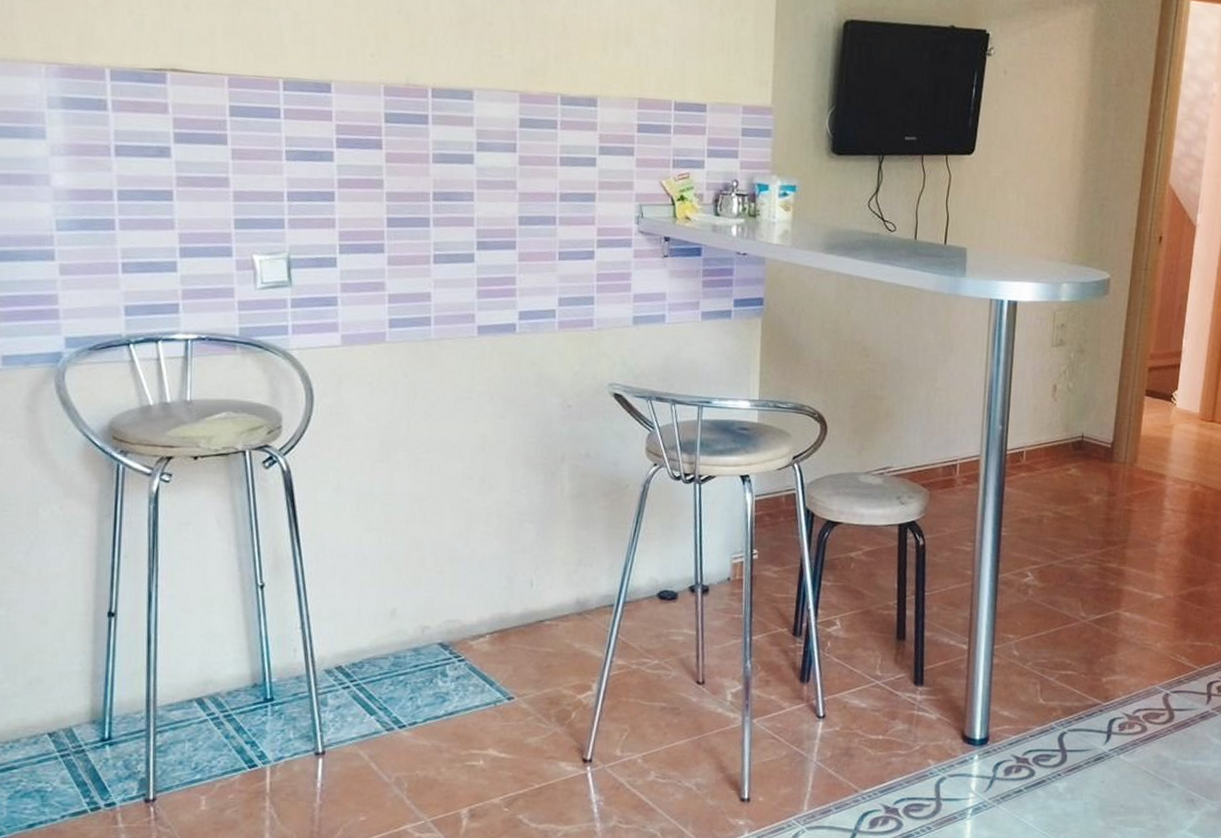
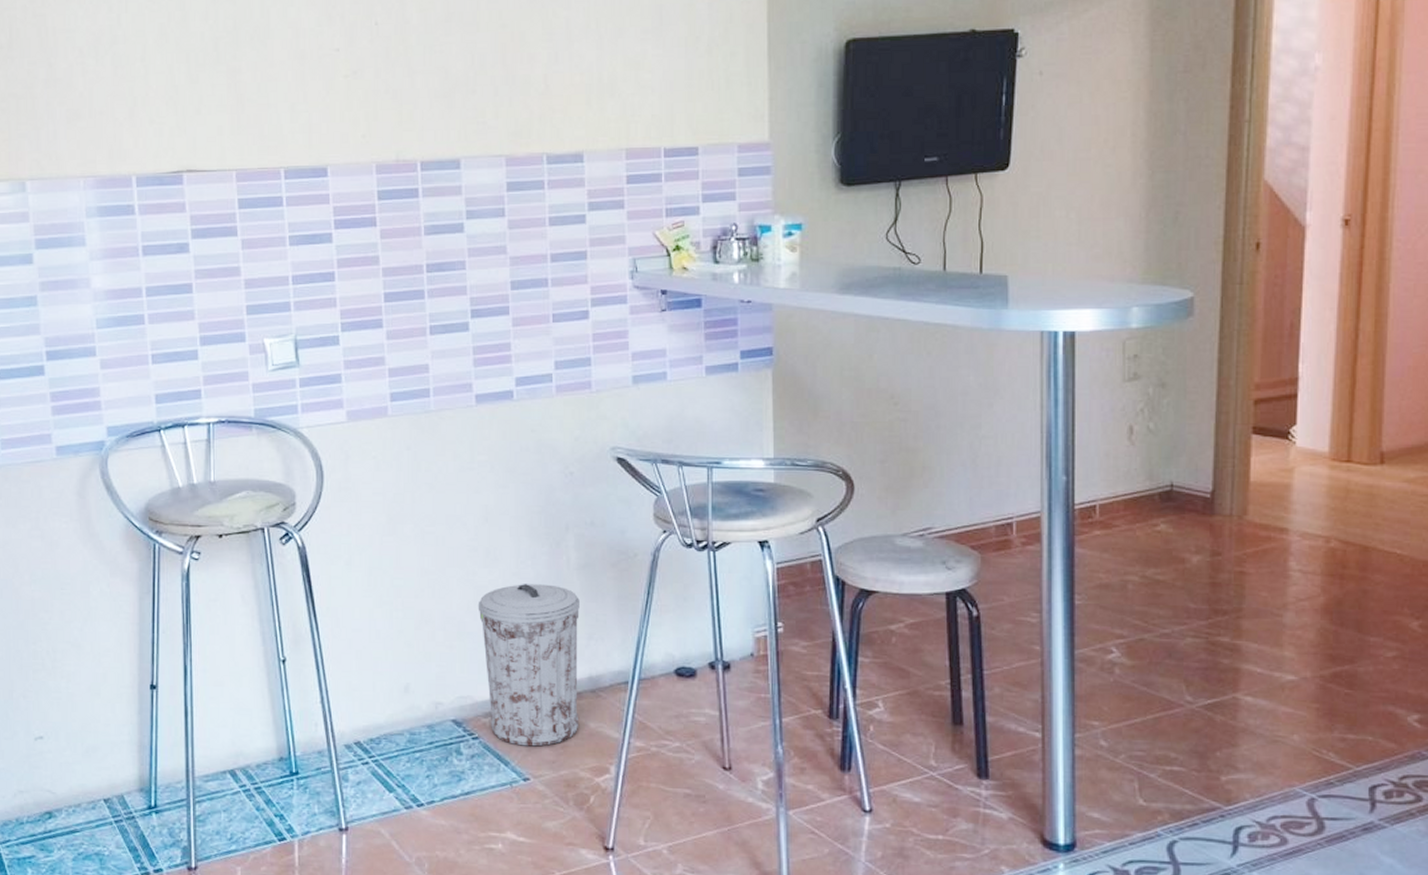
trash can: none [470,512,571,667] -> present [478,584,580,747]

